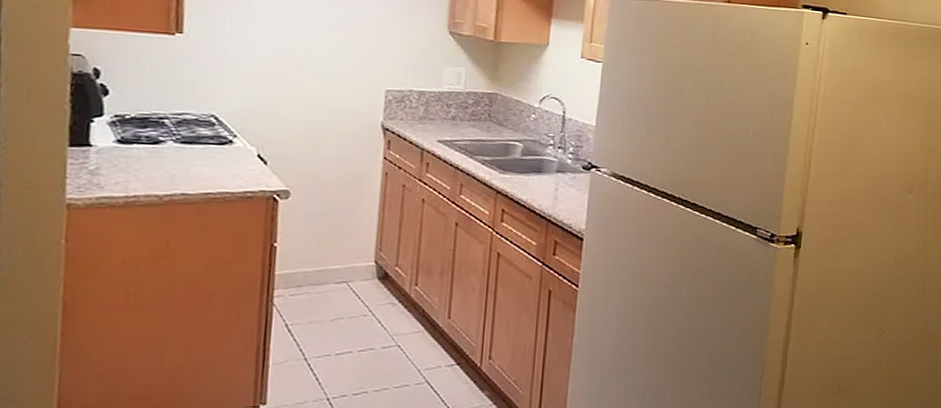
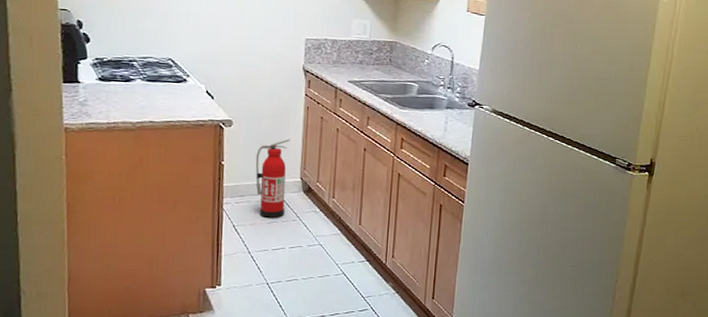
fire extinguisher: none [317,213,363,315] -> present [255,139,290,219]

